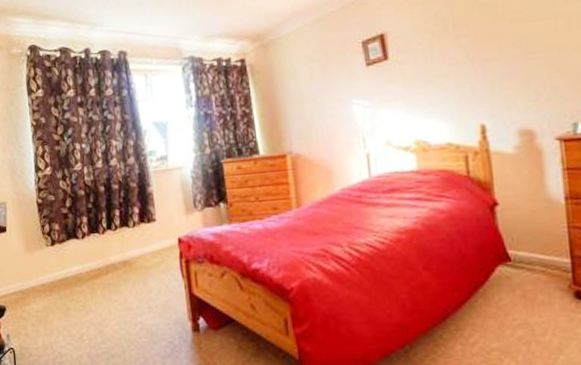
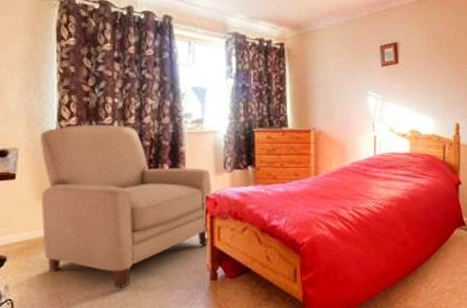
chair: none [23,170,186,340] -> present [41,124,212,289]

